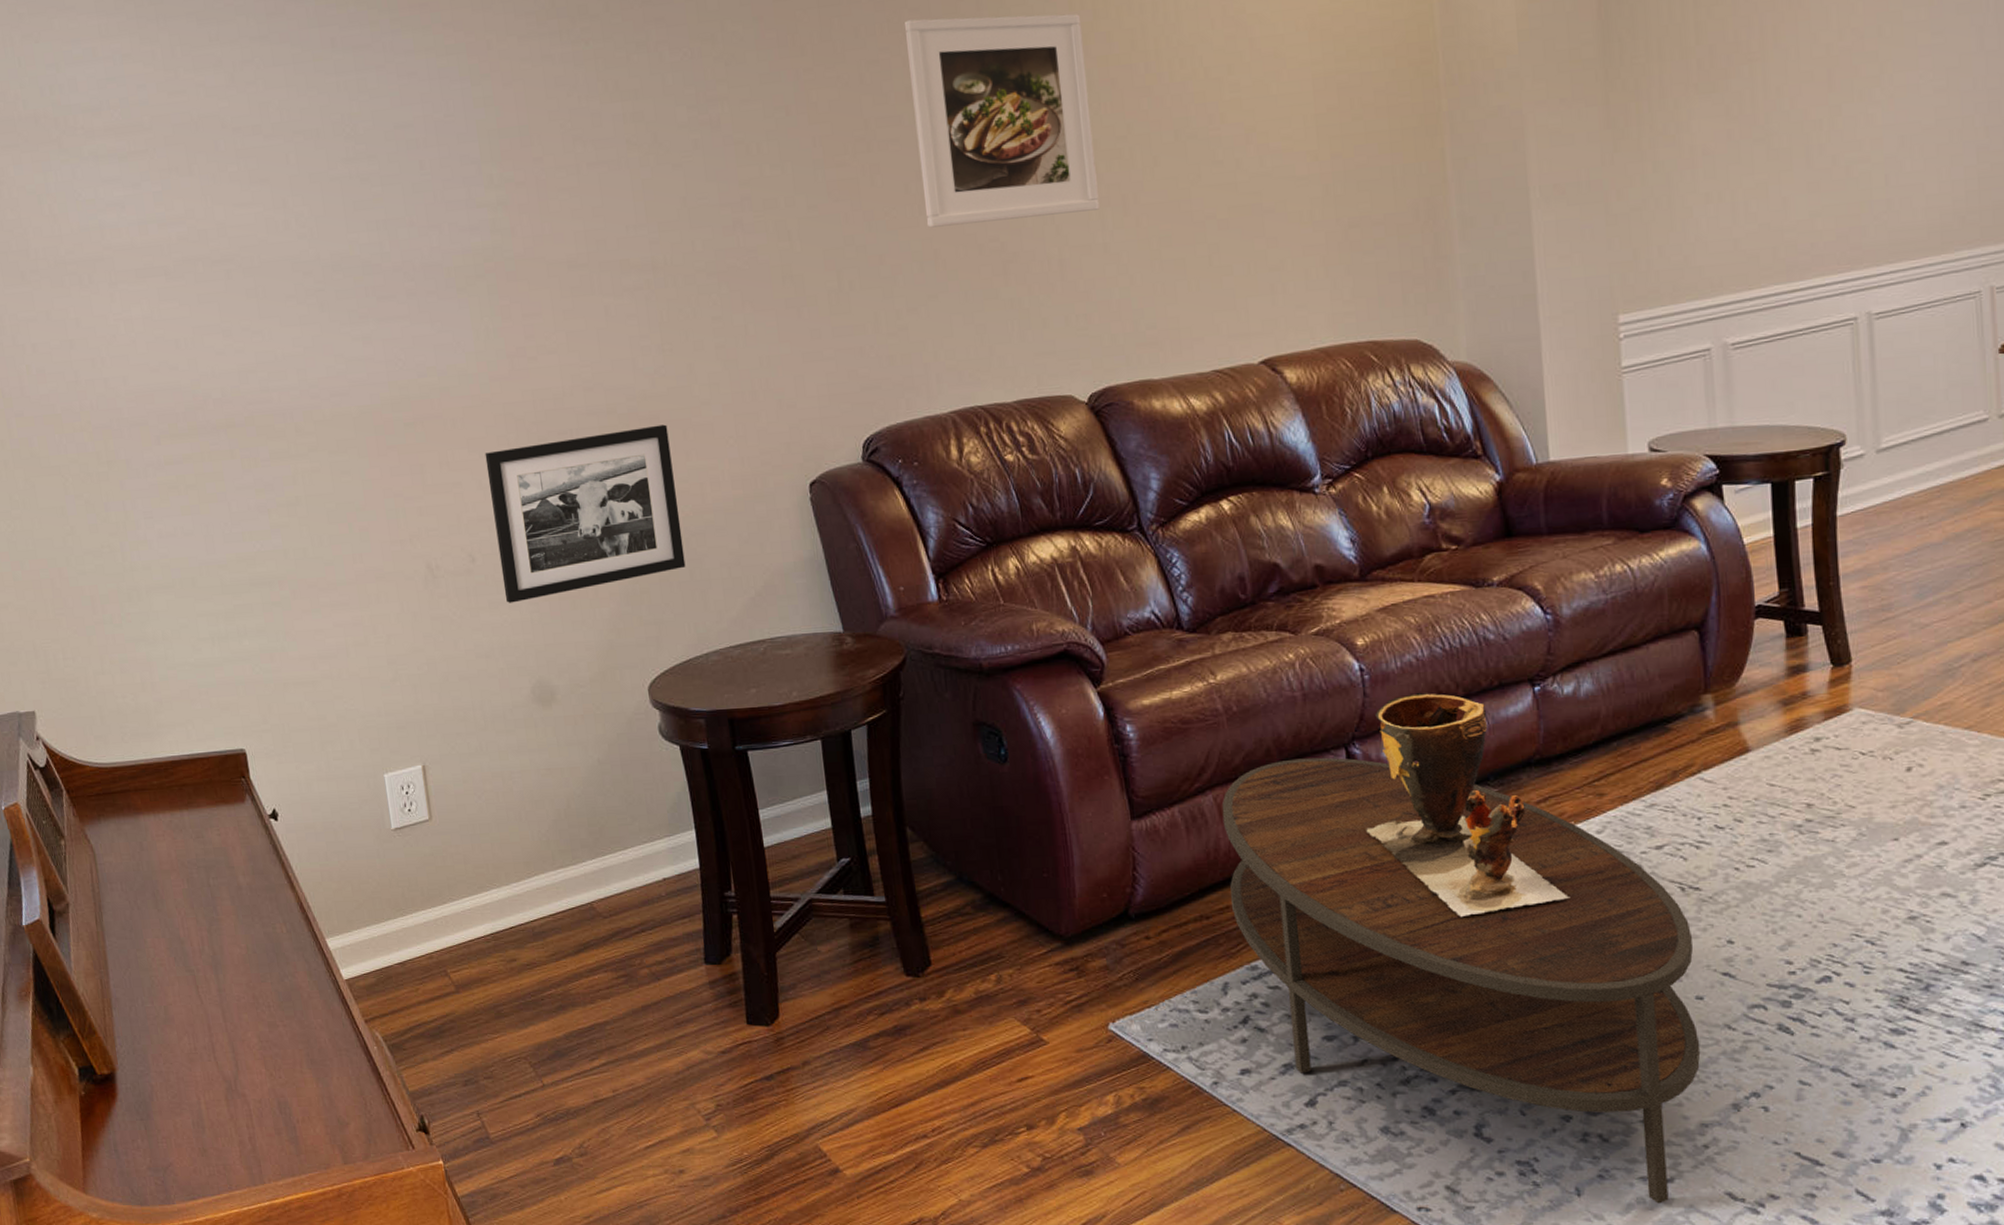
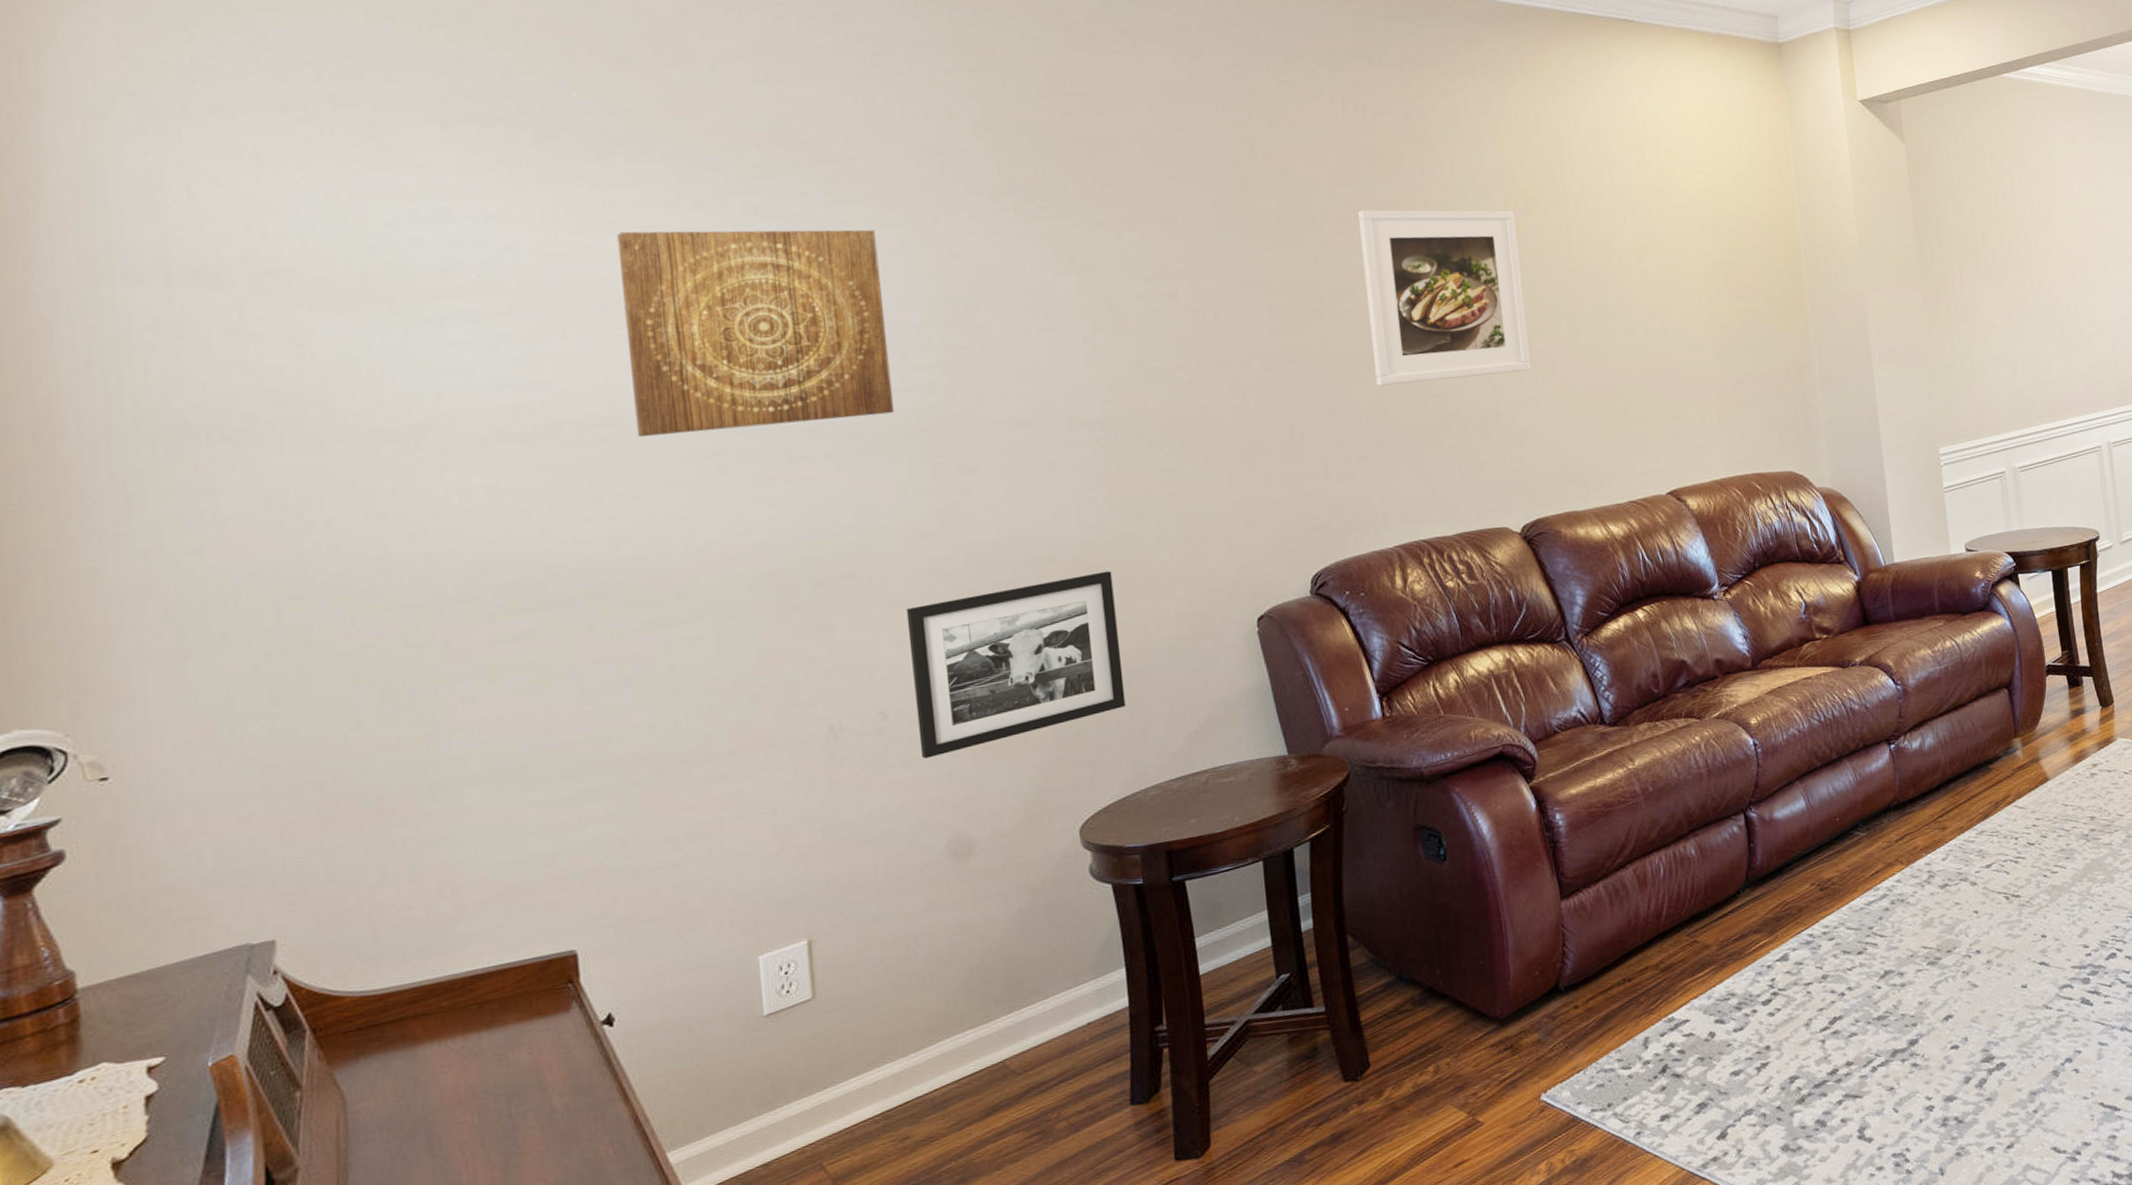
wall art: none [222,59,463,273] -> present [617,229,894,437]
coffee table: present [1221,757,1701,1204] -> none [1640,821,2028,1169]
clay pot: present [1366,692,1571,918] -> none [1762,758,1925,948]

